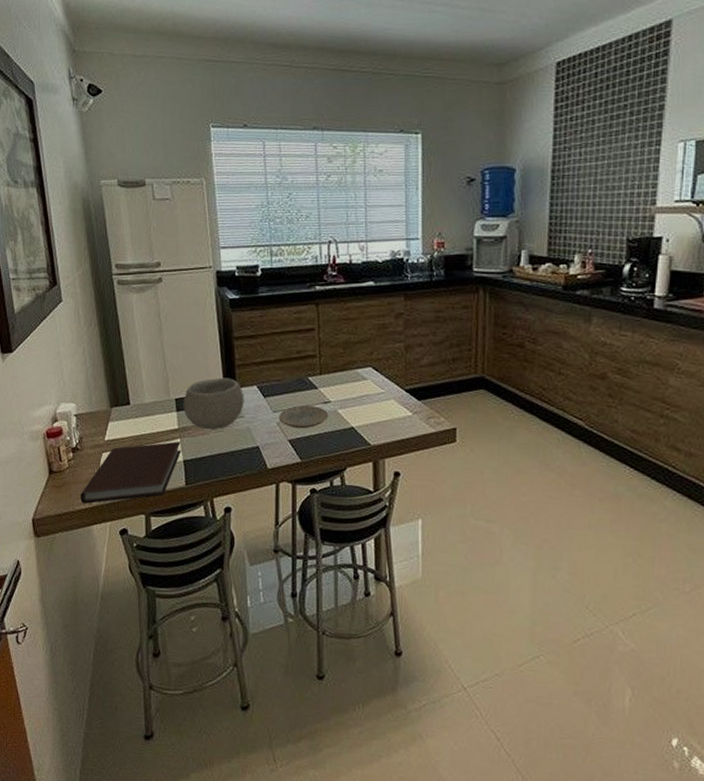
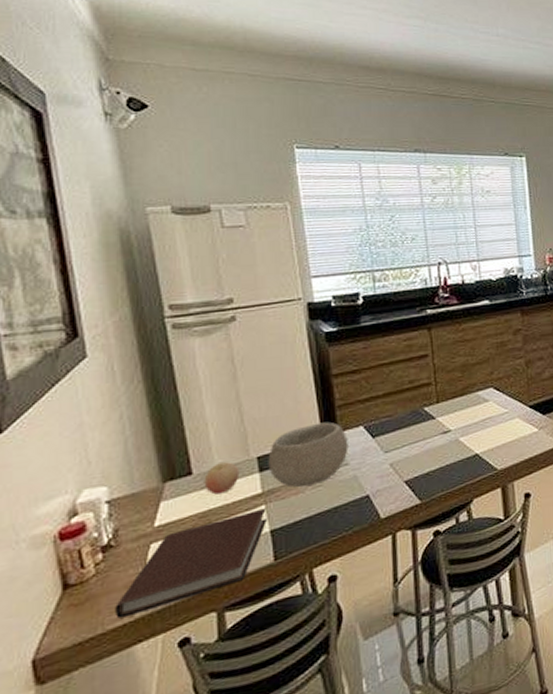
fruit: none [138,399,163,424] -> present [204,462,240,495]
plate: present [279,405,328,429] -> none [392,438,449,467]

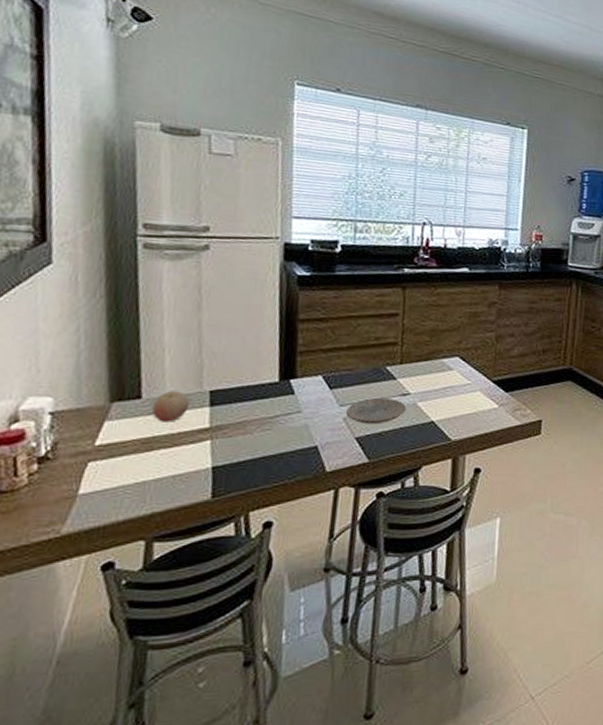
notebook: present [115,508,268,619] -> none [42,443,212,533]
bowl: present [268,422,349,488] -> none [219,365,305,429]
plate: none [392,438,449,467] -> present [346,398,406,425]

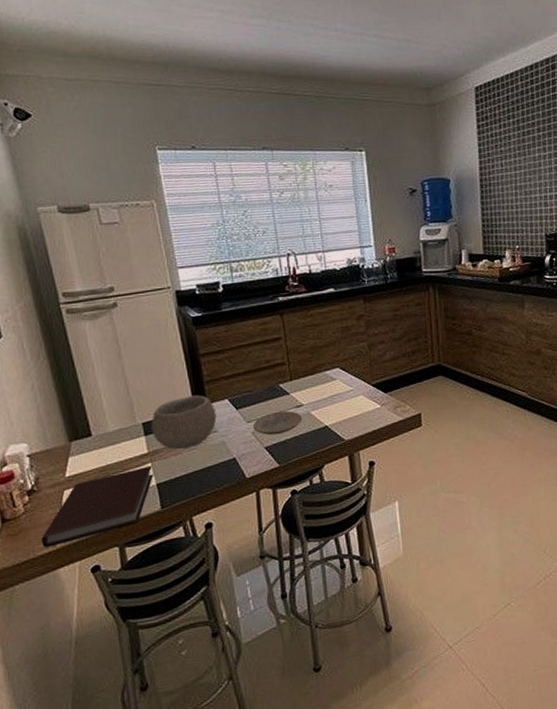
notebook: none [42,443,212,533] -> present [41,465,154,548]
fruit: present [151,391,190,422] -> none [101,426,129,453]
bowl: none [219,365,305,429] -> present [151,395,217,450]

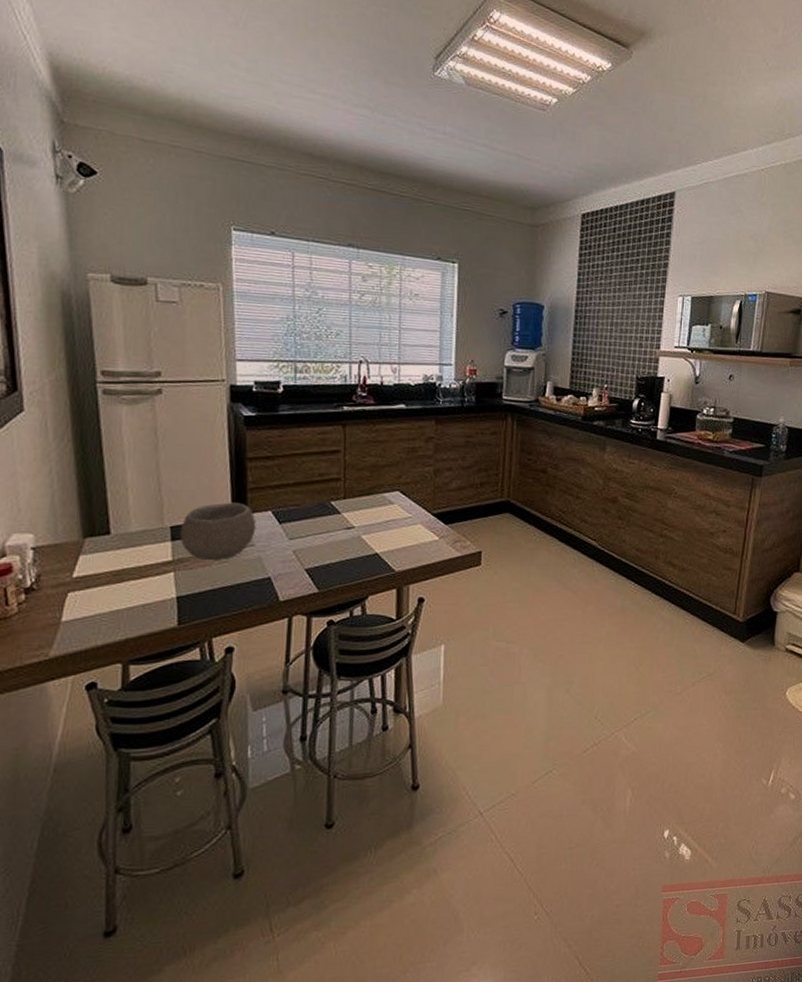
notebook: present [41,465,154,548] -> none [33,575,176,656]
plate: present [253,411,302,435] -> none [296,532,351,557]

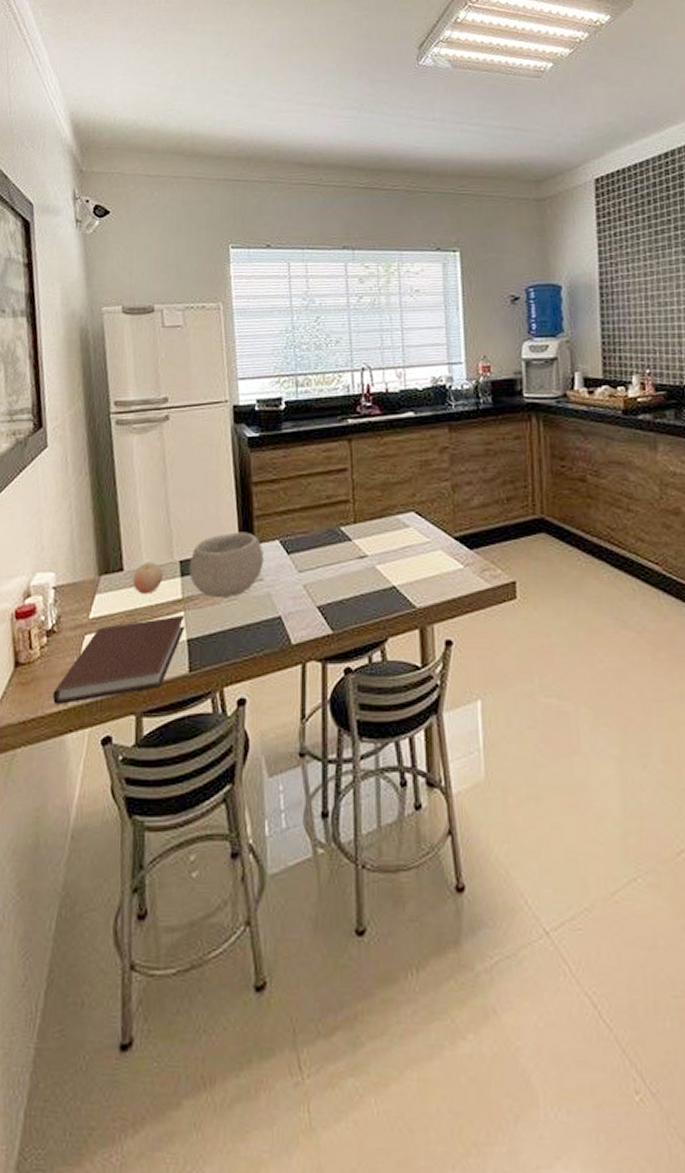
notebook: none [33,575,176,656] -> present [53,615,186,704]
fruit: none [120,527,154,556] -> present [132,562,164,594]

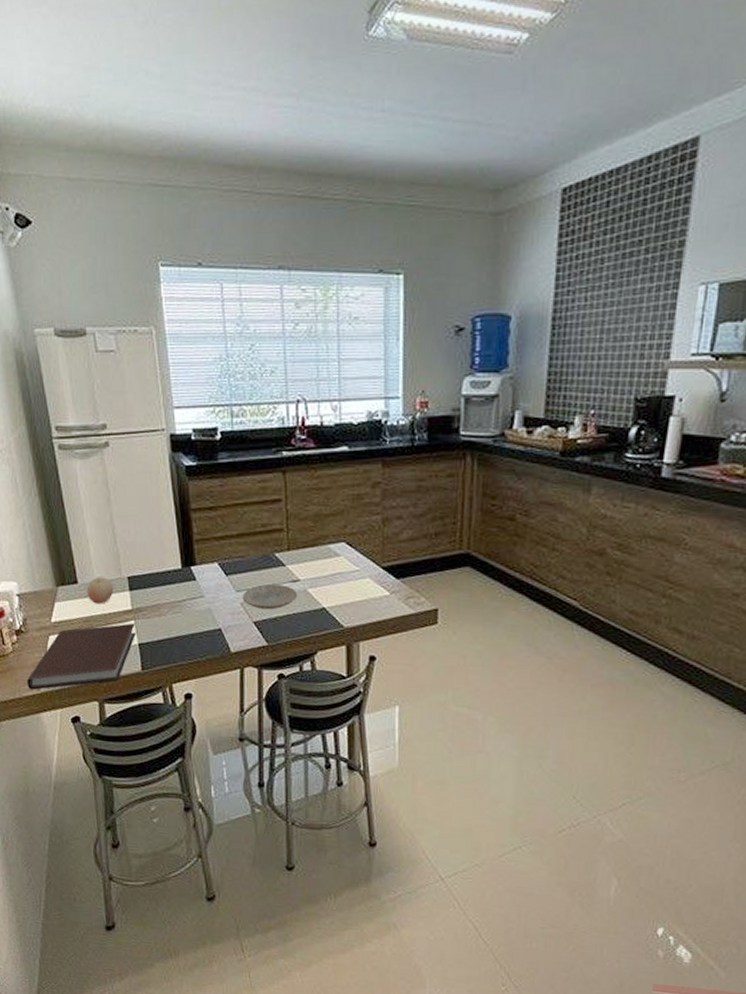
bowl: present [189,532,264,599] -> none [136,553,204,611]
plate: none [306,562,364,591] -> present [243,584,297,610]

